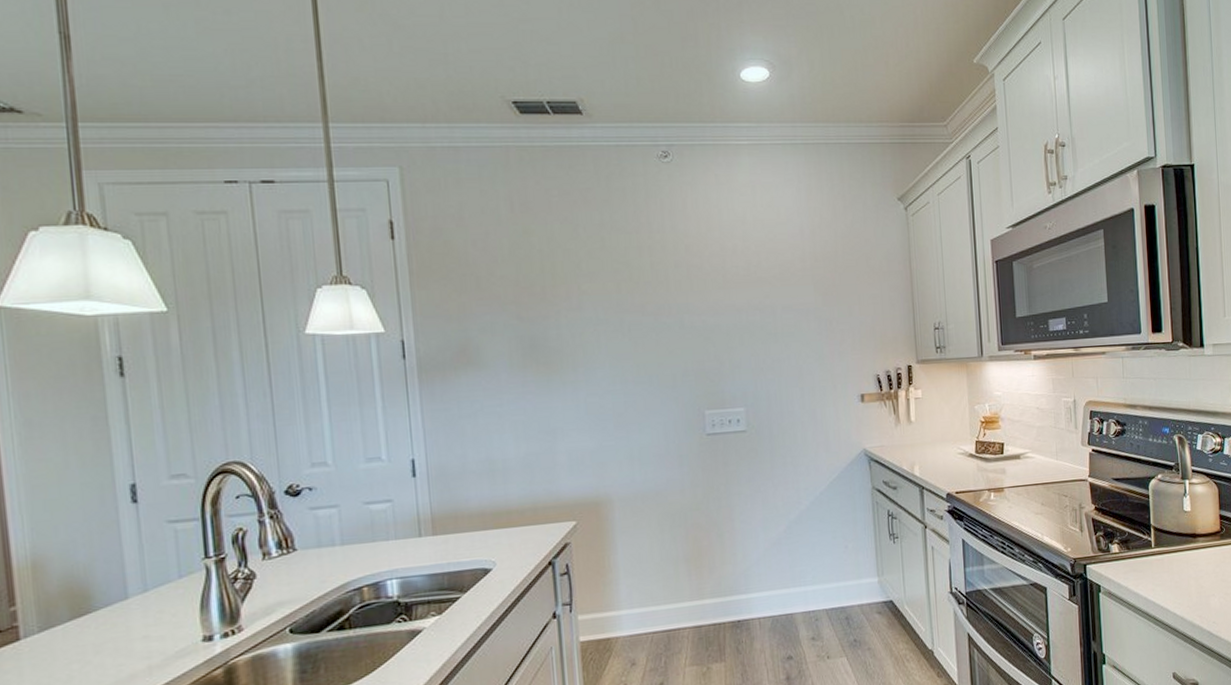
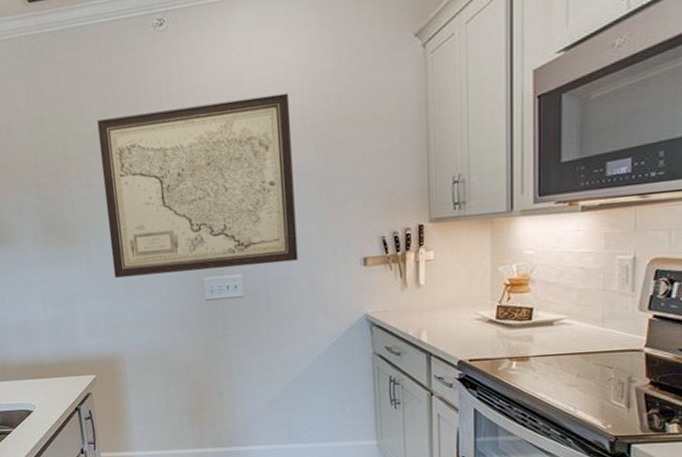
wall art: none [593,235,800,410] -> present [97,93,298,278]

